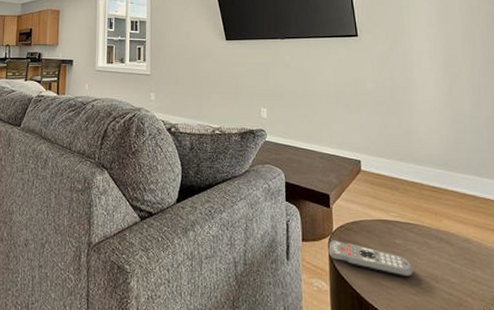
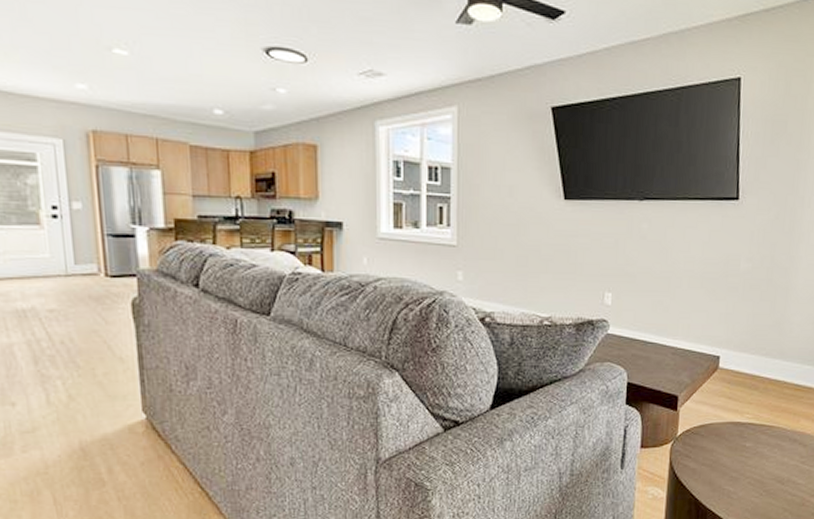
remote control: present [328,240,413,278] -> none [669,446,760,481]

